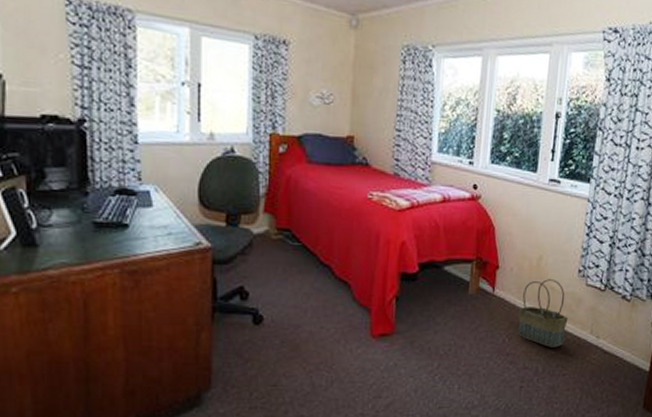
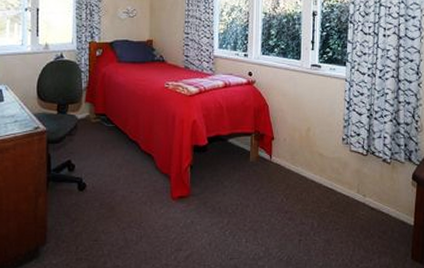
basket: present [517,279,568,347] -> none [293,147,337,205]

